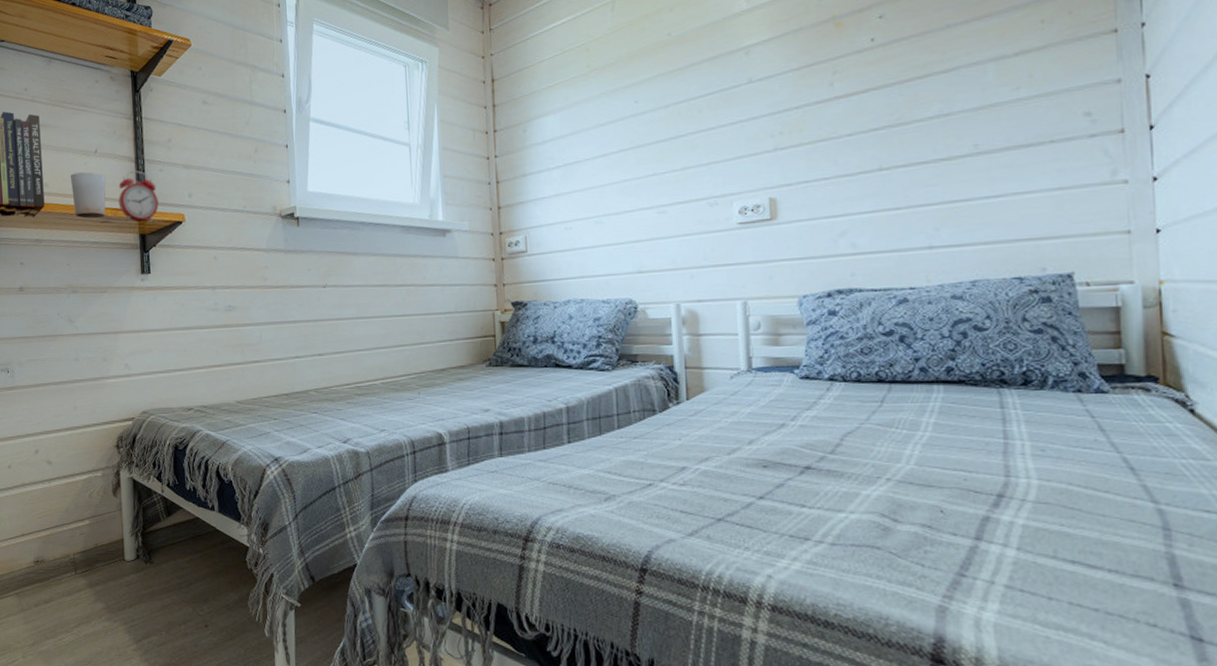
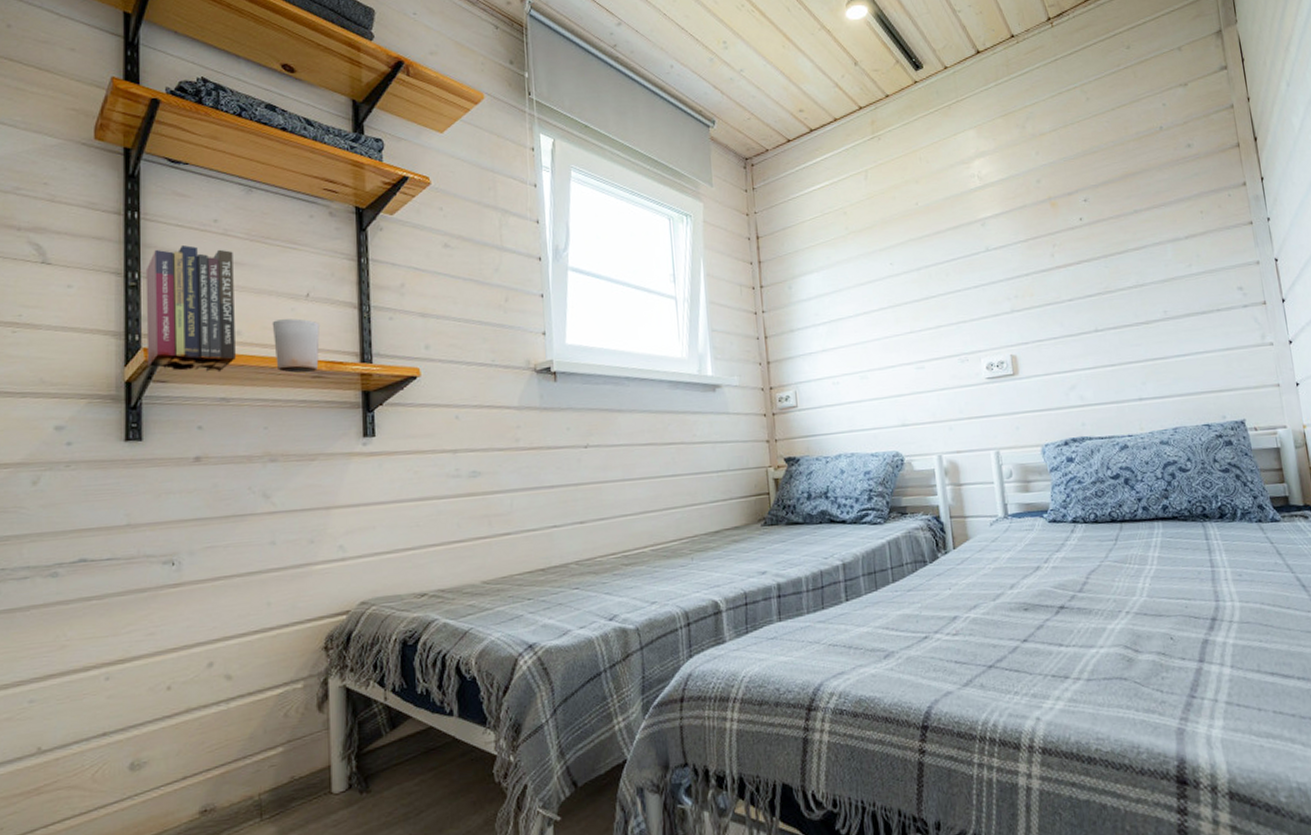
alarm clock: present [118,170,159,223] -> none [335,318,387,378]

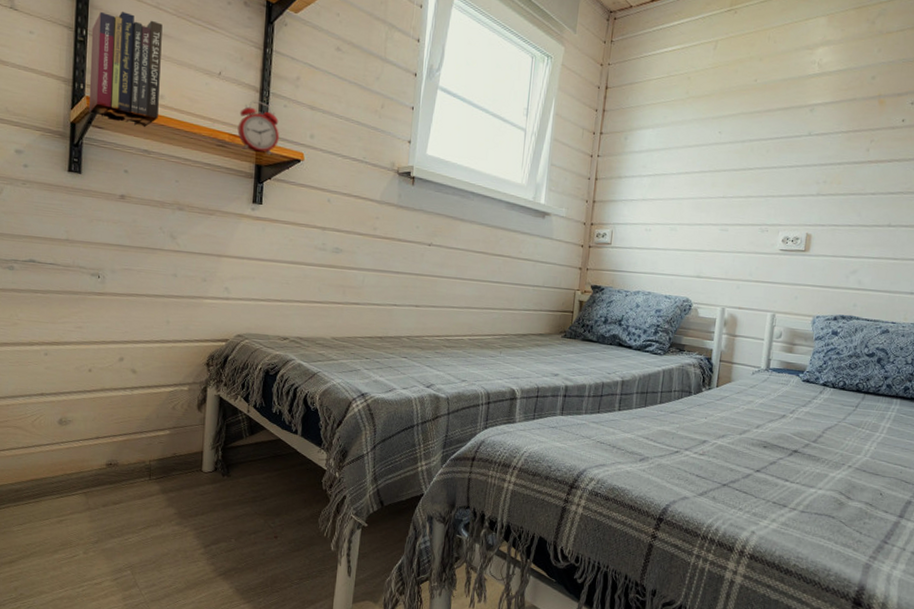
candle holder: present [272,318,320,373] -> none [189,91,227,141]
alarm clock: none [335,318,387,378] -> present [237,101,279,155]

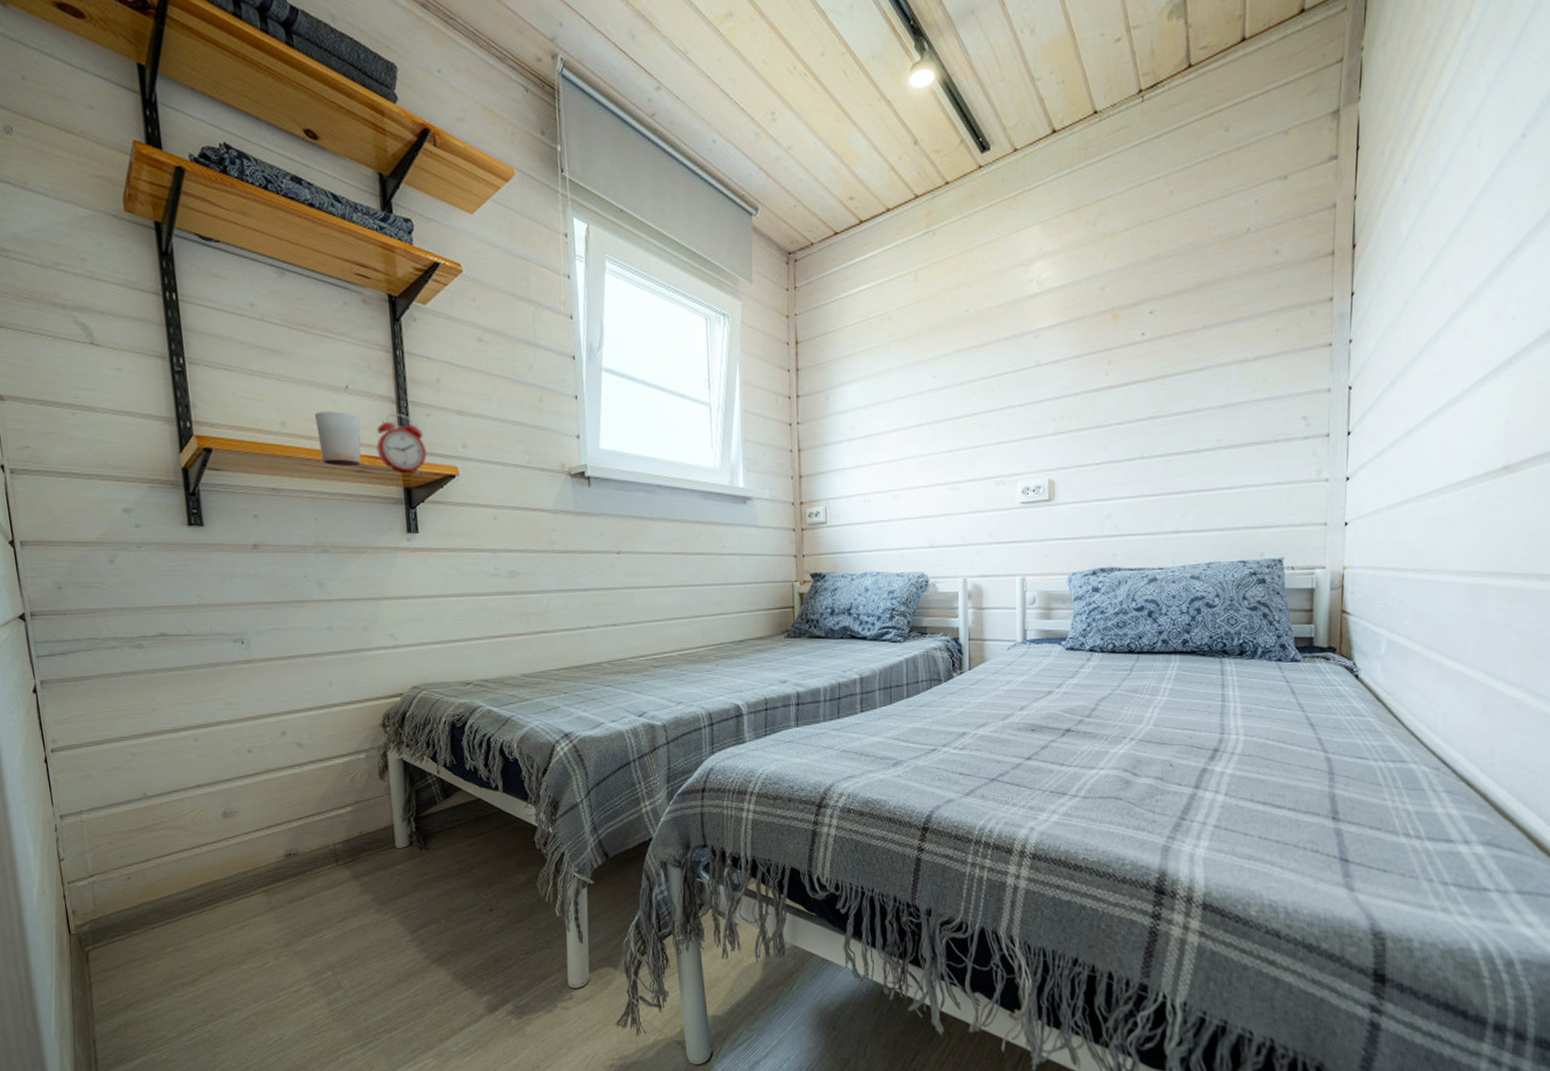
books: present [88,11,163,128] -> none [189,329,283,463]
candle holder: none [189,91,227,141] -> present [314,411,362,467]

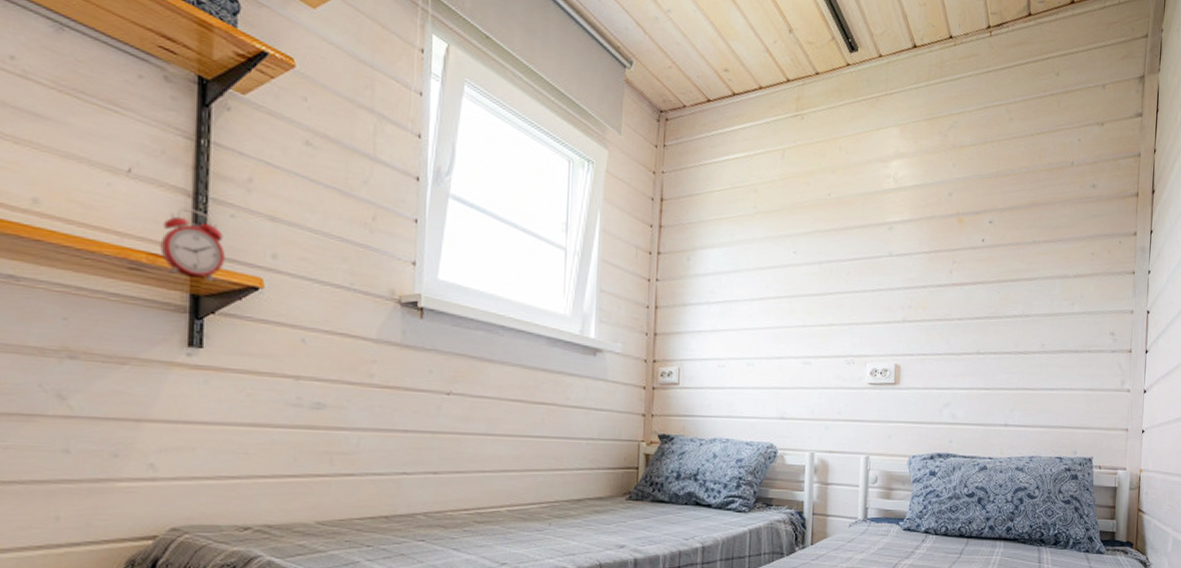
candle holder: present [314,411,362,467] -> none [80,193,142,263]

